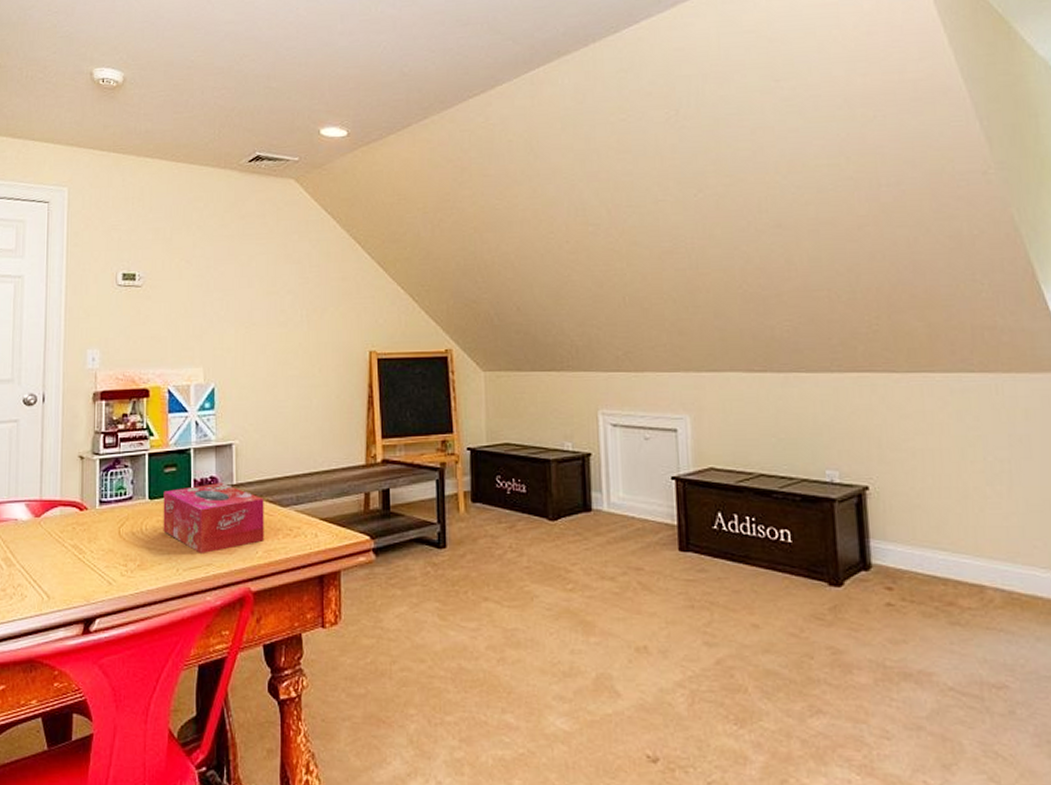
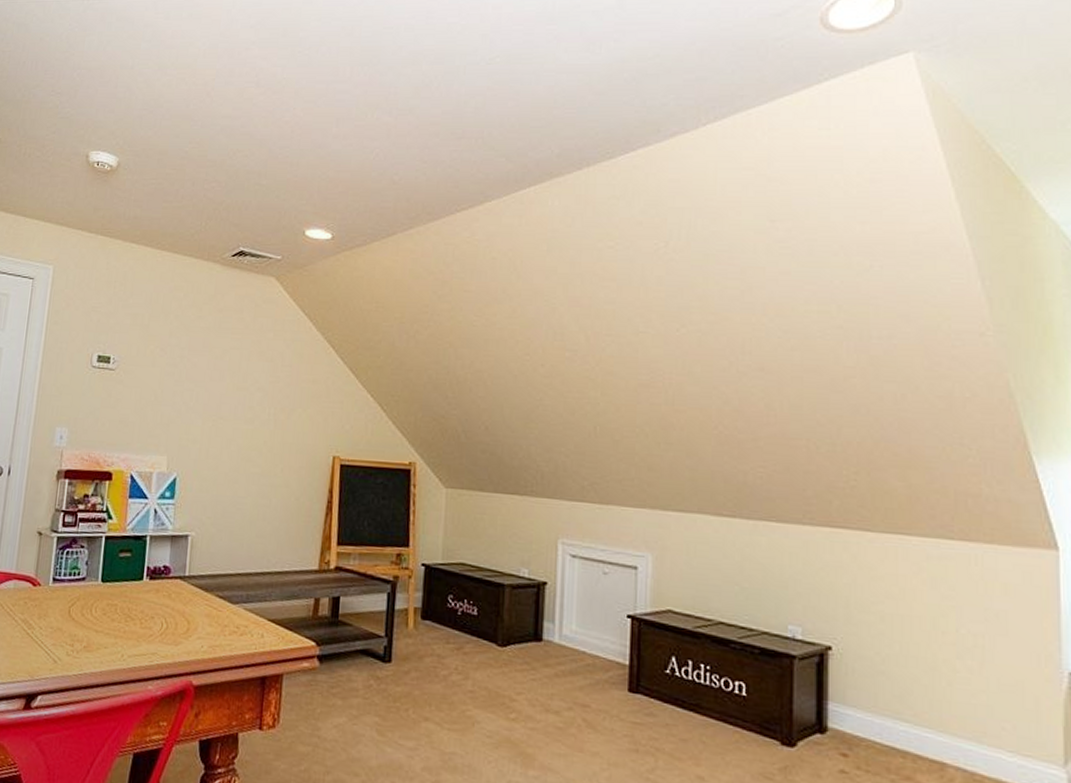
tissue box: present [163,483,264,555] -> none [112,572,215,643]

